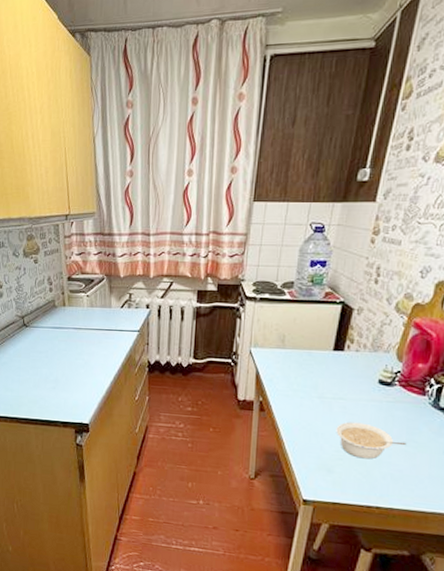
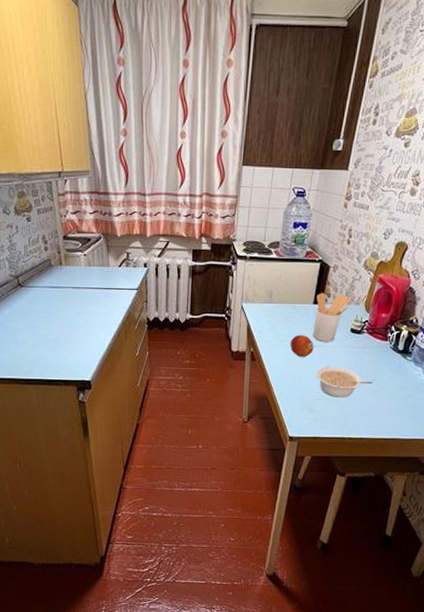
fruit: none [305,385,334,410] -> present [290,335,314,357]
utensil holder: none [333,337,379,394] -> present [313,292,351,342]

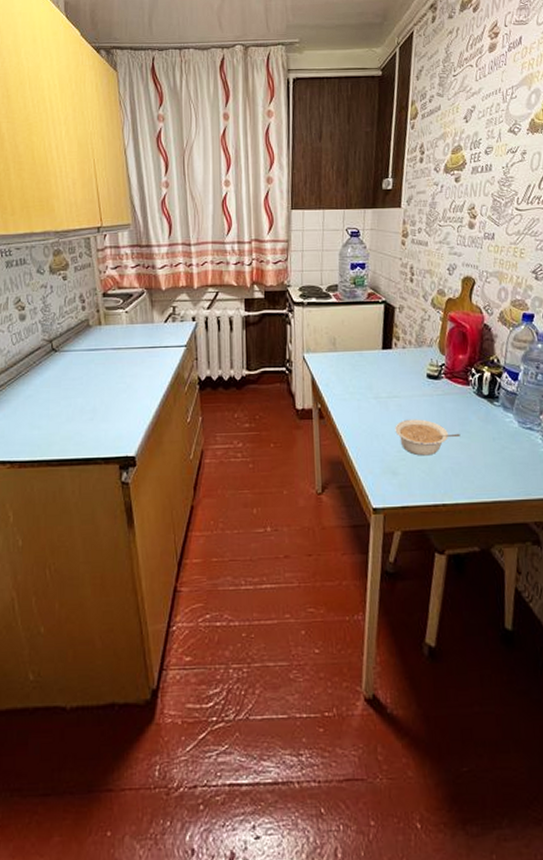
fruit: present [290,335,314,357] -> none [361,385,389,410]
utensil holder: present [313,292,351,342] -> none [385,335,423,392]

